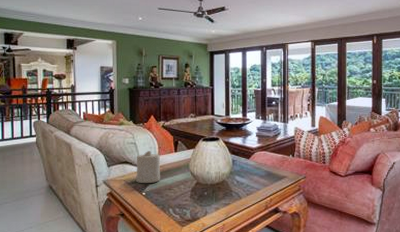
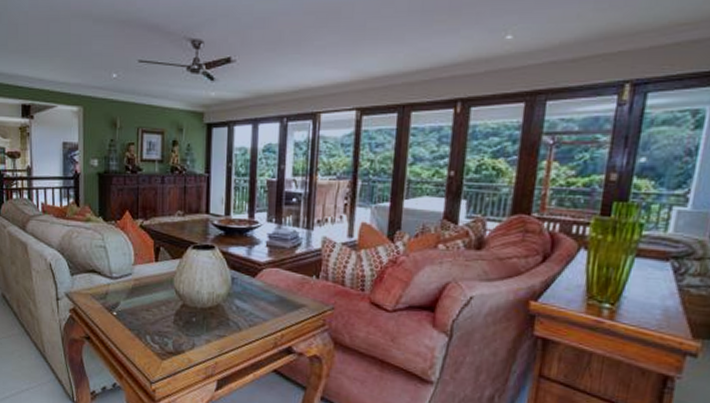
candle: present [136,151,160,184] -> none [105,258,136,301]

